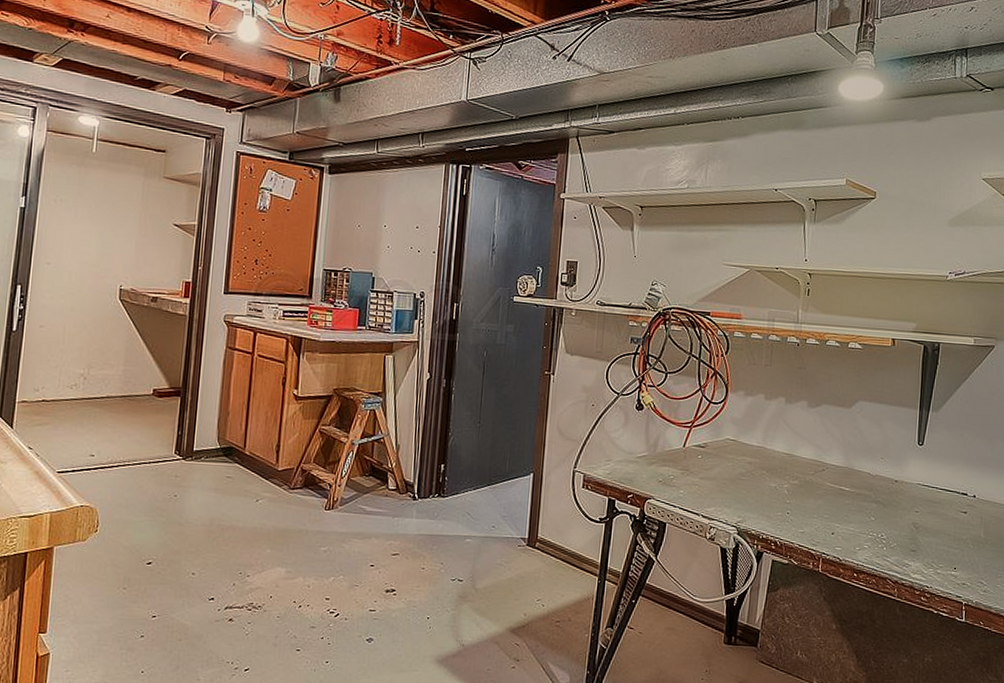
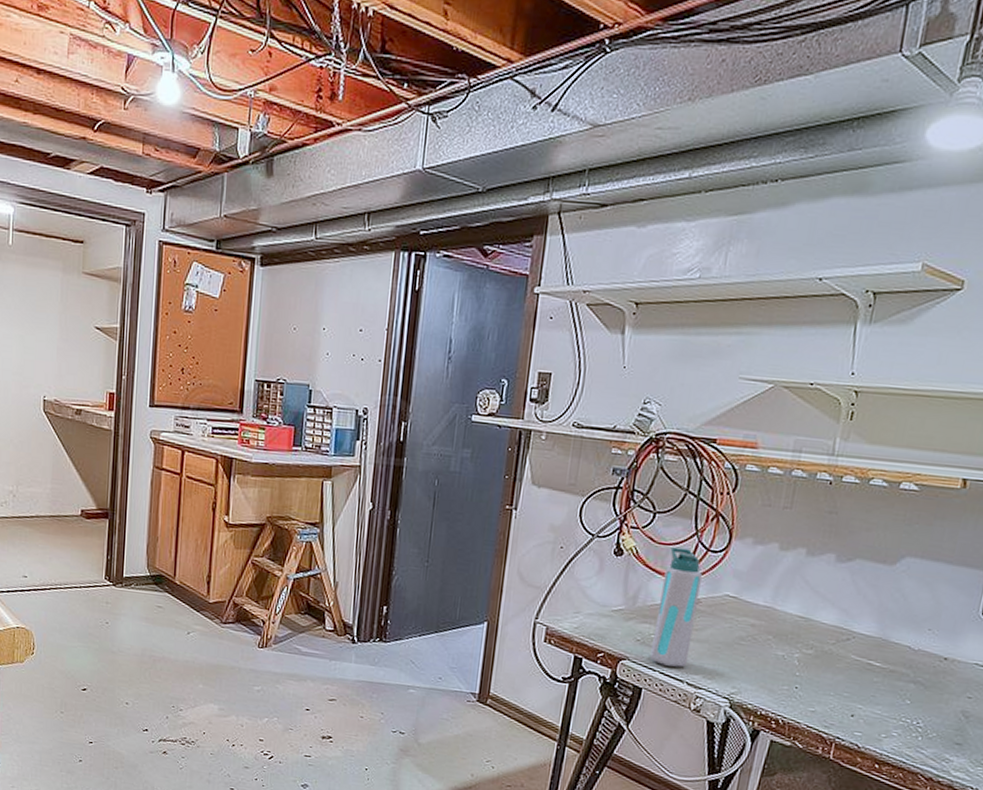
water bottle: none [671,401,707,503] -> present [650,547,702,668]

